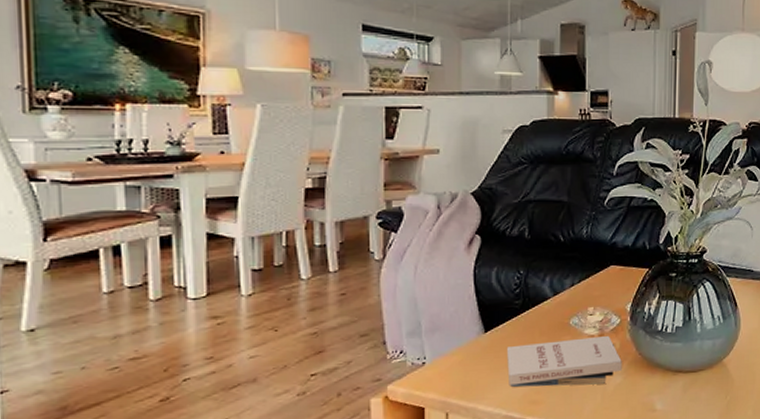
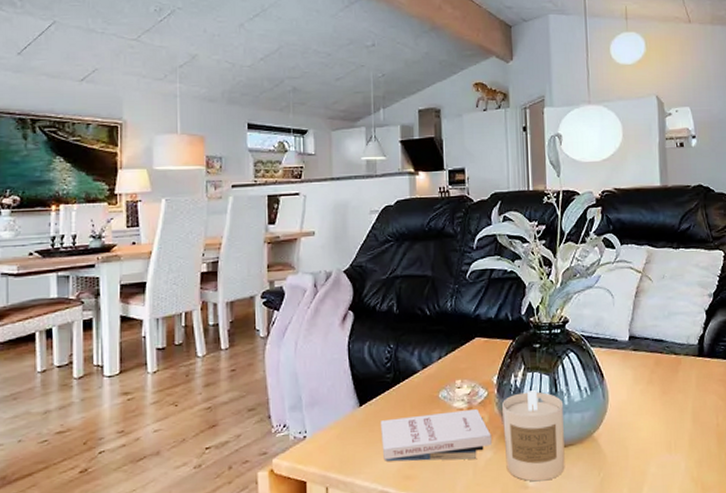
candle: none [634,318,696,405] -> present [502,390,565,482]

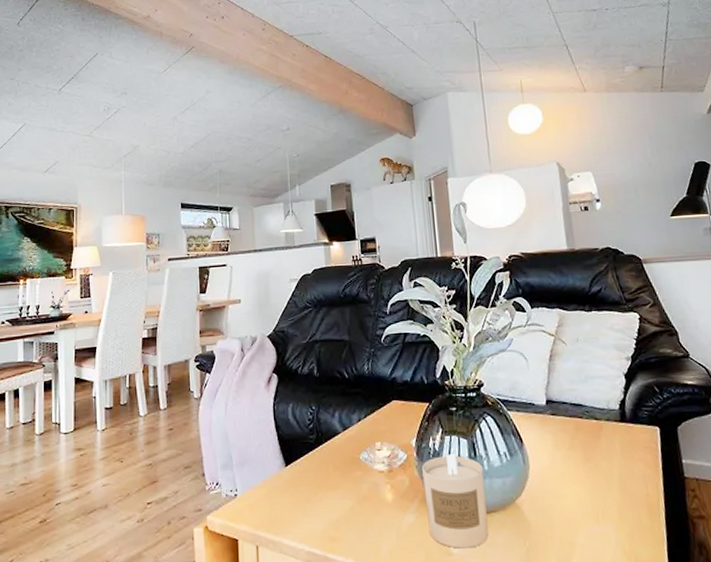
books: present [380,408,492,462] -> none [305,471,414,523]

